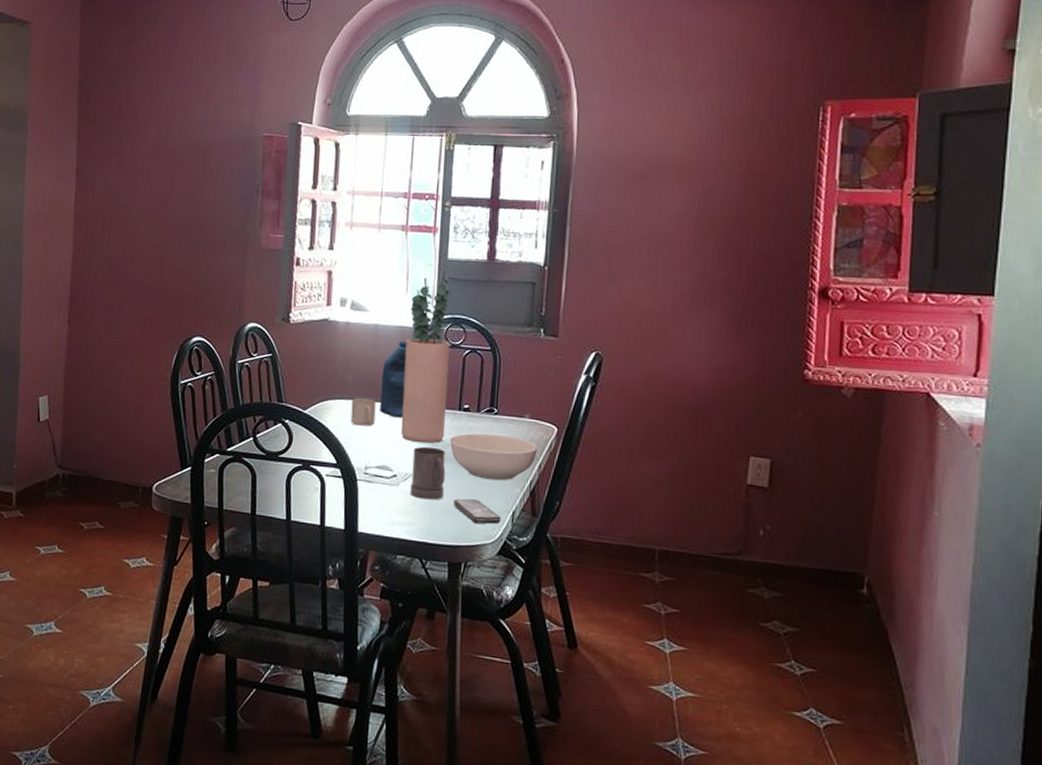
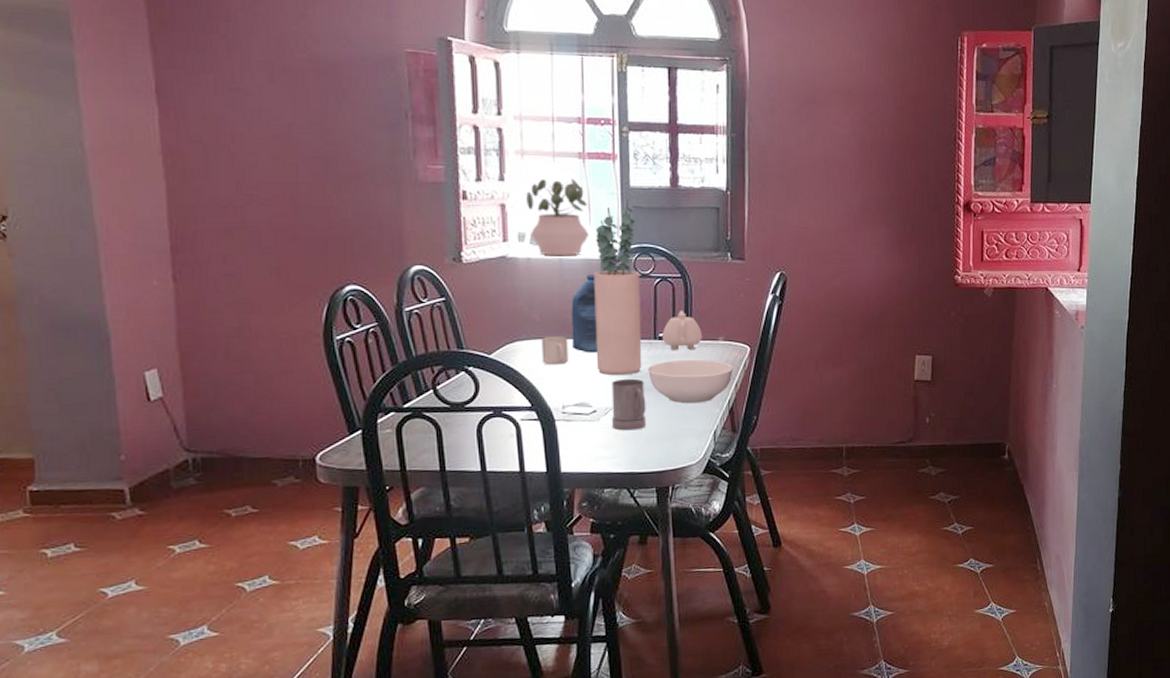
potted plant: none [351,249,406,323] -> present [526,178,590,257]
mobile phone: present [454,498,501,525] -> none [657,423,703,448]
teapot: none [466,383,509,426] -> present [661,310,703,351]

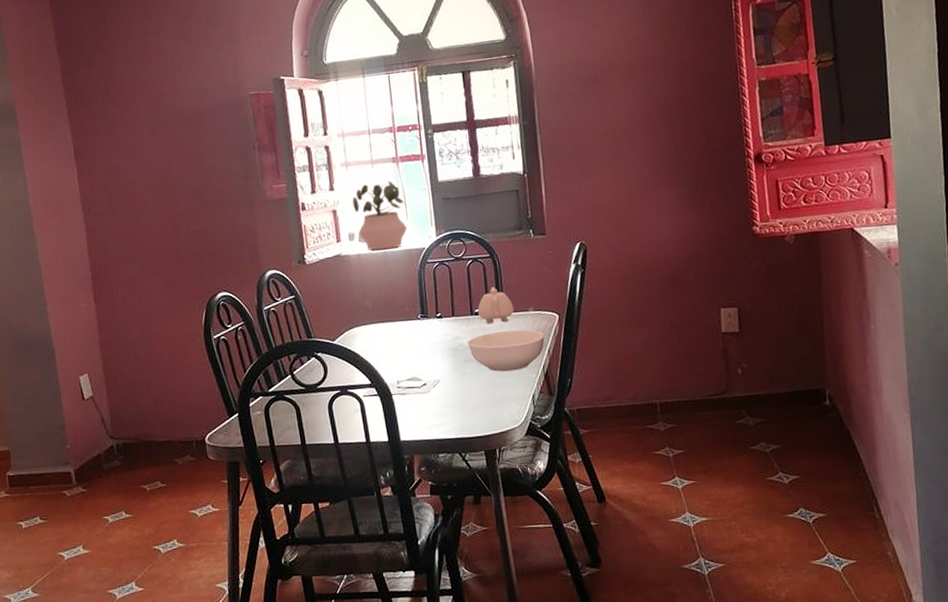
cup: present [541,335,569,365] -> none [375,319,399,346]
bottle: present [571,275,597,353] -> none [397,263,423,333]
vase: present [594,199,642,376] -> none [412,193,463,351]
mug: present [611,378,647,431] -> none [437,352,471,400]

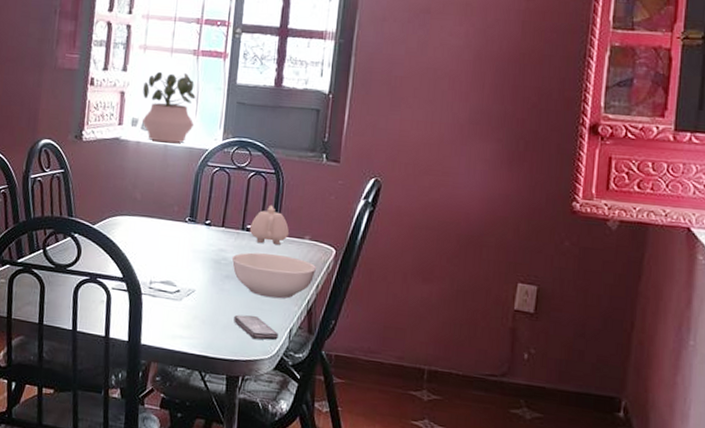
mobile phone: none [480,390,523,413] -> present [234,314,278,341]

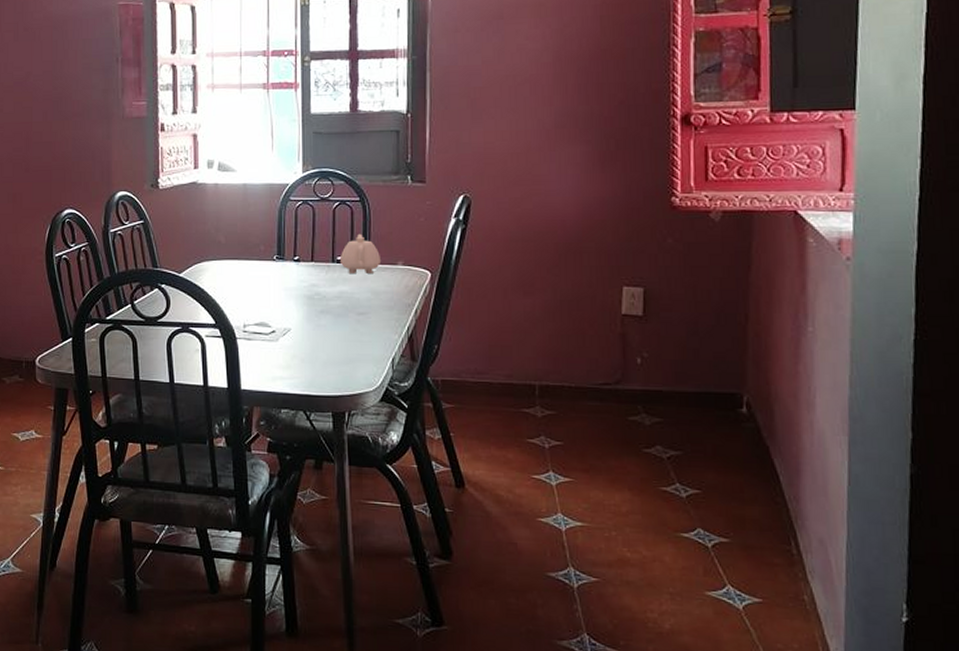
potted plant: present [142,71,196,143] -> none [215,108,272,182]
bowl: present [232,252,317,299] -> none [326,283,414,329]
mobile phone: present [234,314,278,341] -> none [334,348,381,373]

